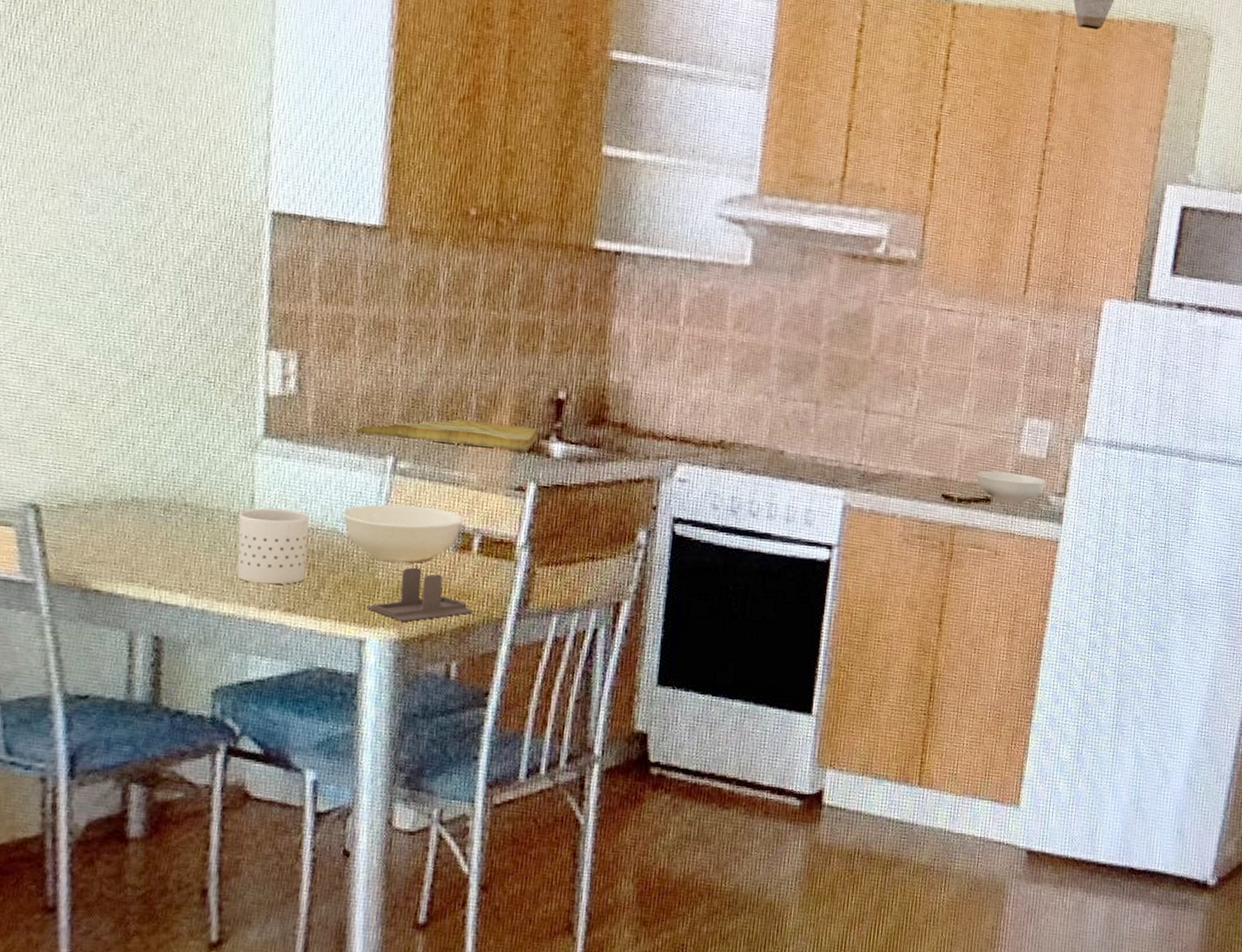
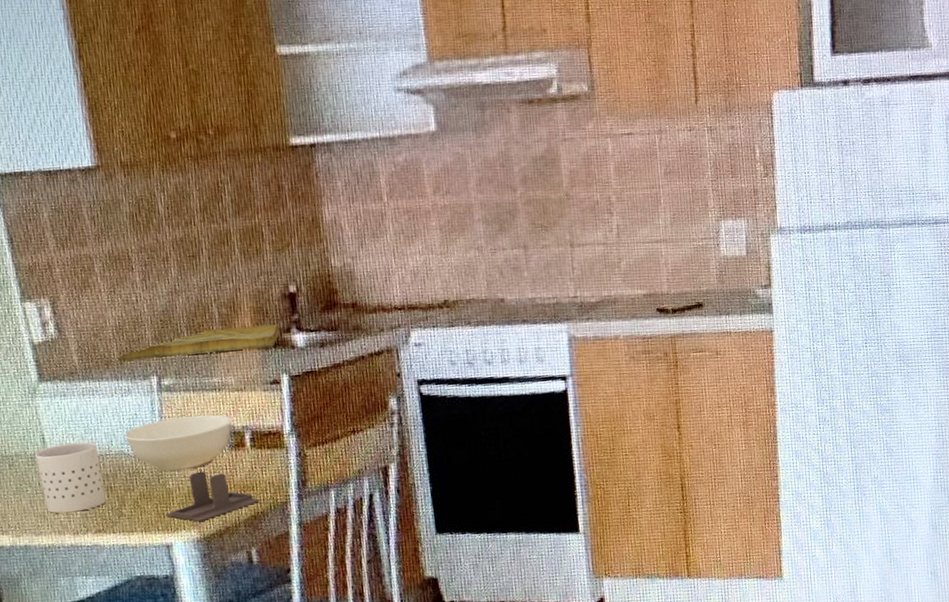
bowl: present [975,470,1048,504] -> none [684,274,752,305]

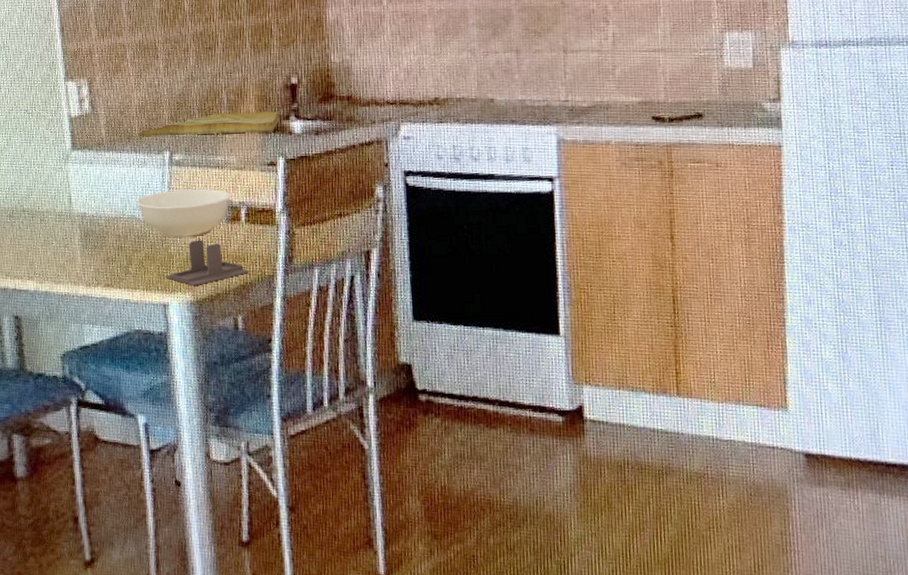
mug: present [34,442,106,514] -> none [61,204,116,267]

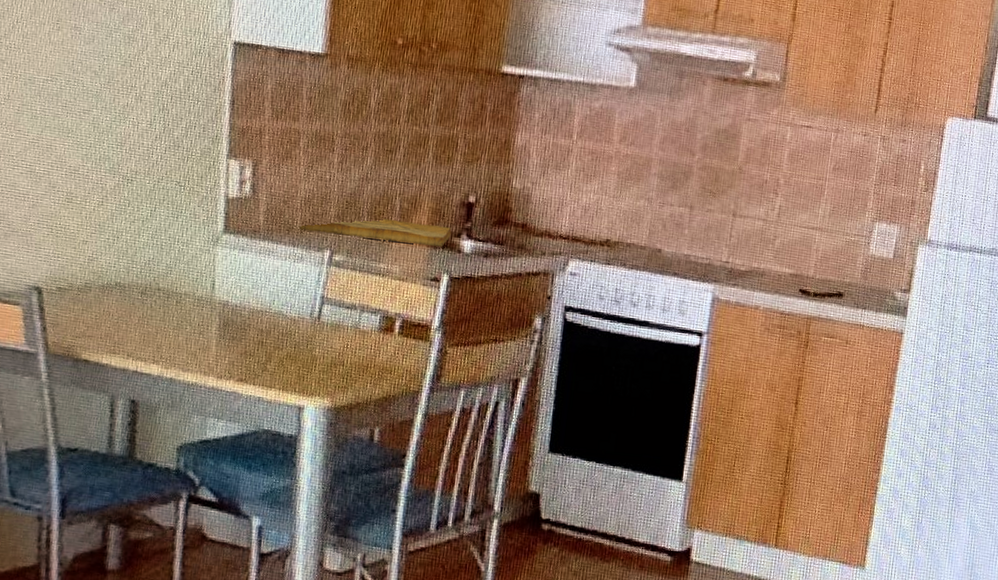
bowl: present [137,188,231,238] -> none [287,291,388,342]
napkin holder: present [164,240,249,285] -> none [304,345,394,392]

